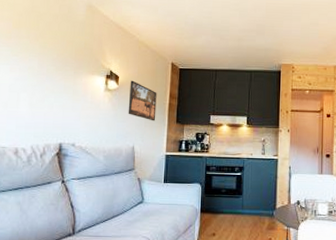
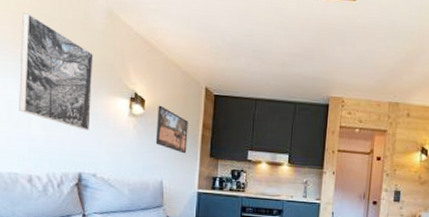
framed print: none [9,11,75,105] -> present [19,13,94,130]

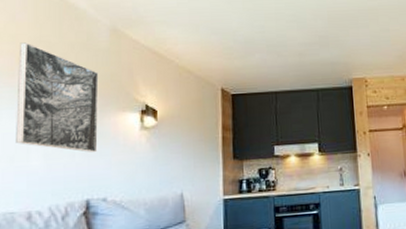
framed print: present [155,105,189,154] -> none [171,113,208,160]

